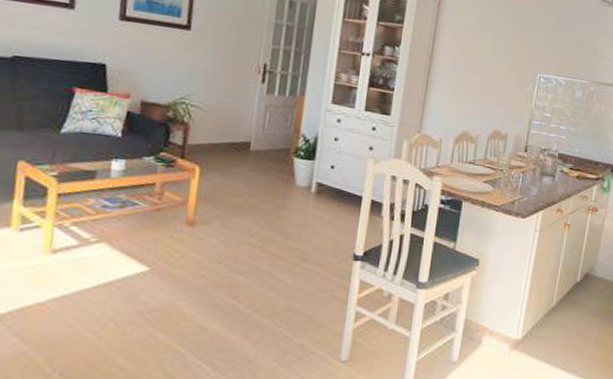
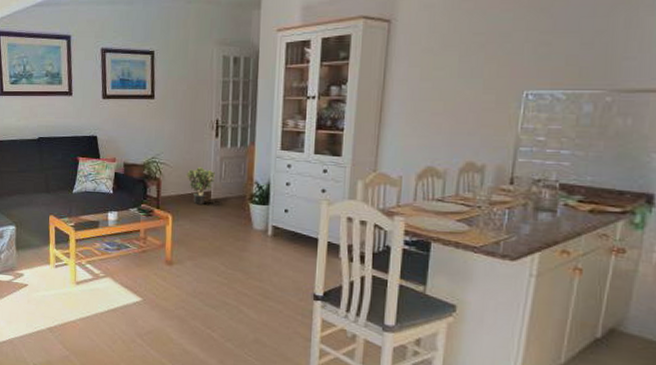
potted plant: none [221,114,258,156] -> present [186,167,215,204]

